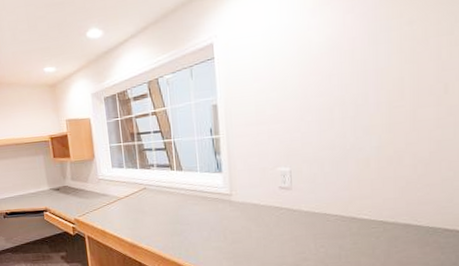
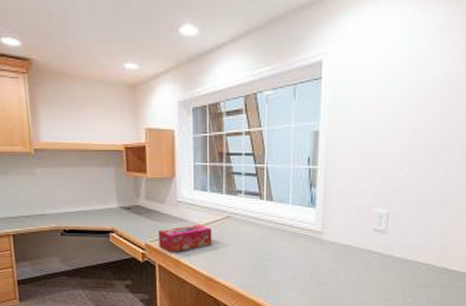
tissue box: none [85,197,133,225] -> present [159,225,212,253]

